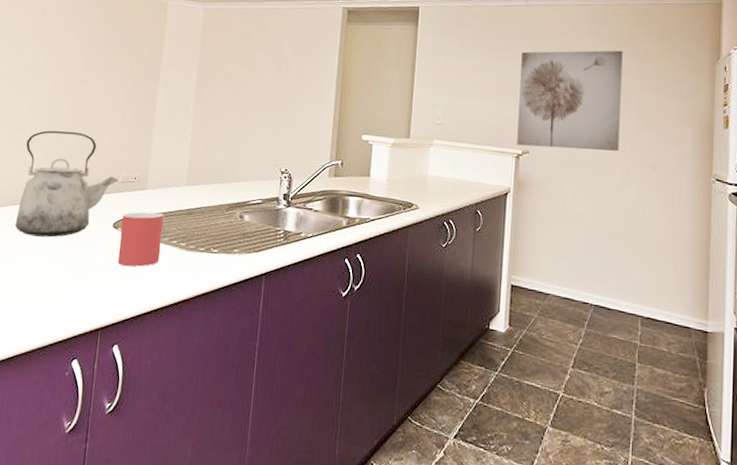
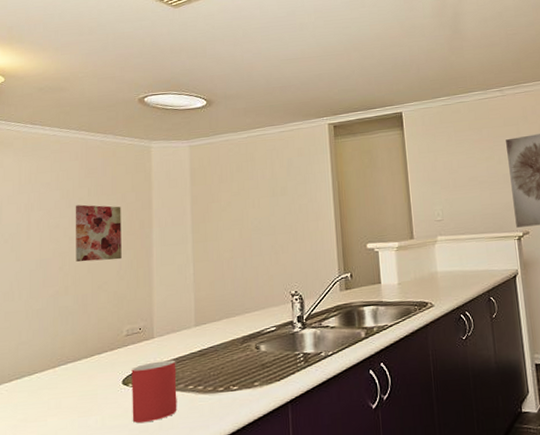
kettle: present [14,130,119,238] -> none [14,292,122,411]
wall art: none [85,50,133,109] -> present [75,204,122,262]

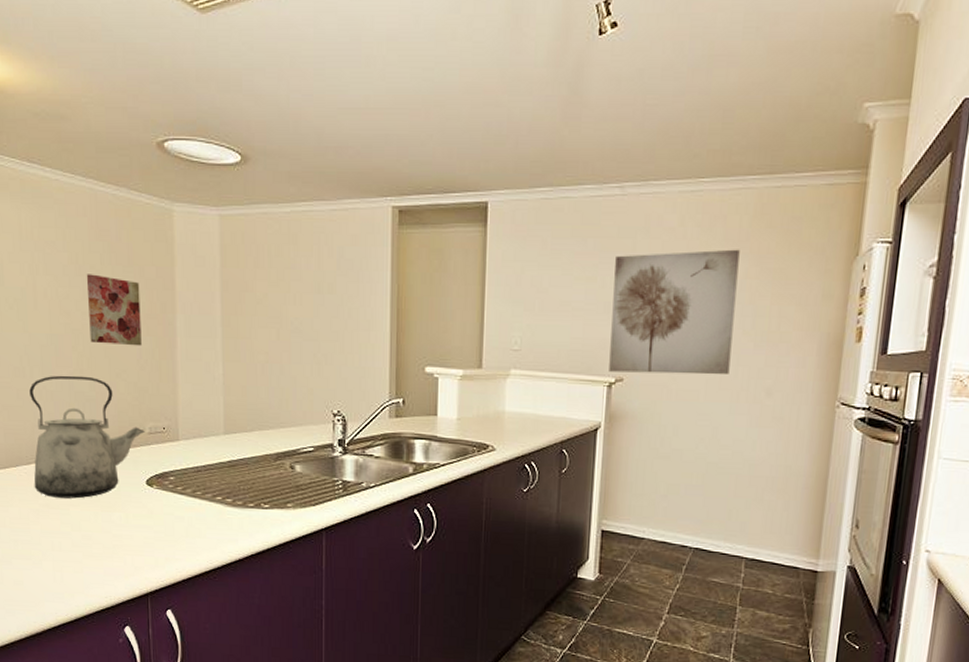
kettle: none [14,292,122,411] -> present [29,375,145,499]
mug: present [131,360,177,423] -> none [155,466,205,527]

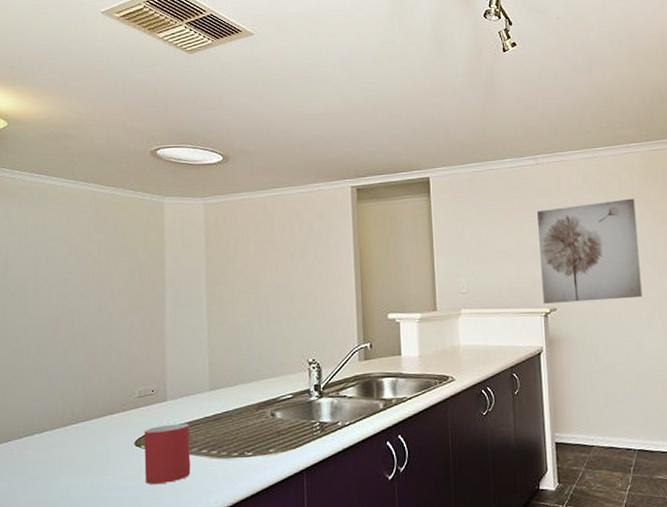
kettle: present [29,375,145,499] -> none [24,350,135,468]
wall art: present [86,274,142,346] -> none [84,261,133,320]
mug: none [155,466,205,527] -> present [144,423,191,485]

